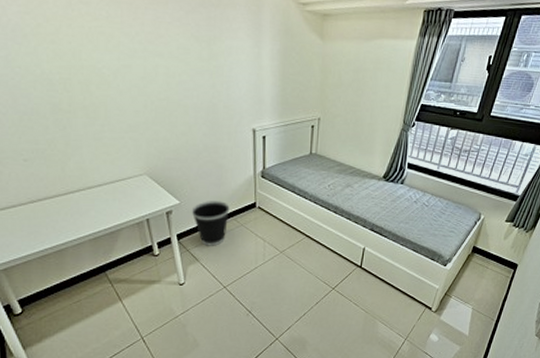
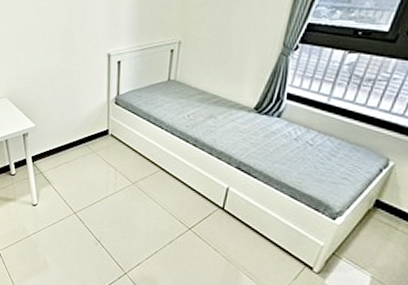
wastebasket: present [191,201,230,246] -> none [45,125,82,171]

